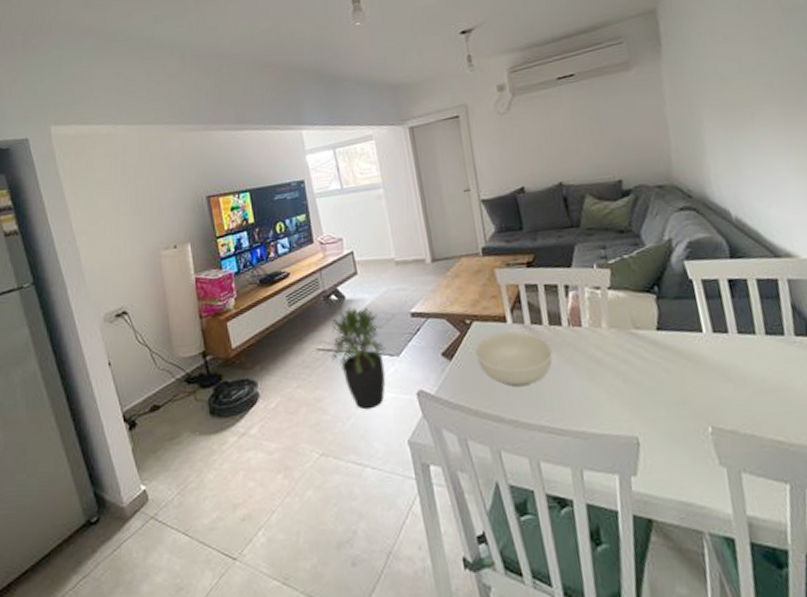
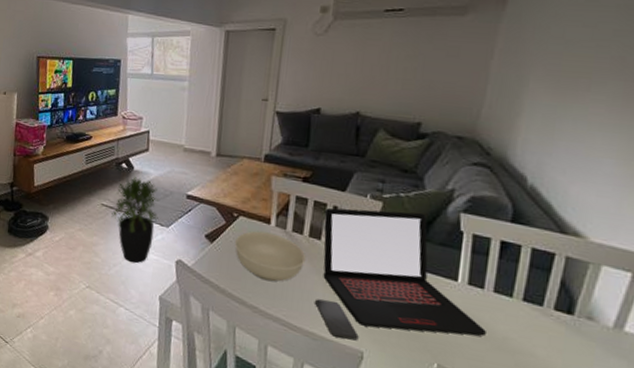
laptop: none [556,270,745,408] -> present [323,208,486,336]
smartphone: none [575,388,629,429] -> present [315,299,359,341]

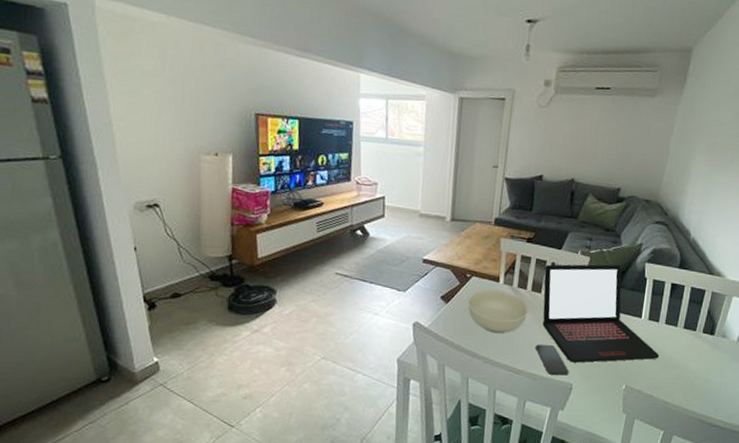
potted plant: present [111,177,159,263] -> none [346,244,396,330]

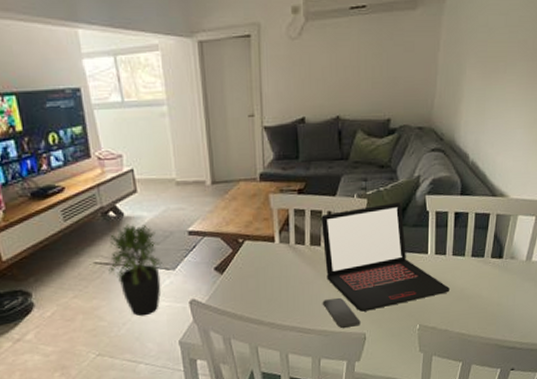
potted plant: none [346,244,396,330] -> present [108,224,162,316]
bowl: present [468,289,529,334] -> none [245,250,311,297]

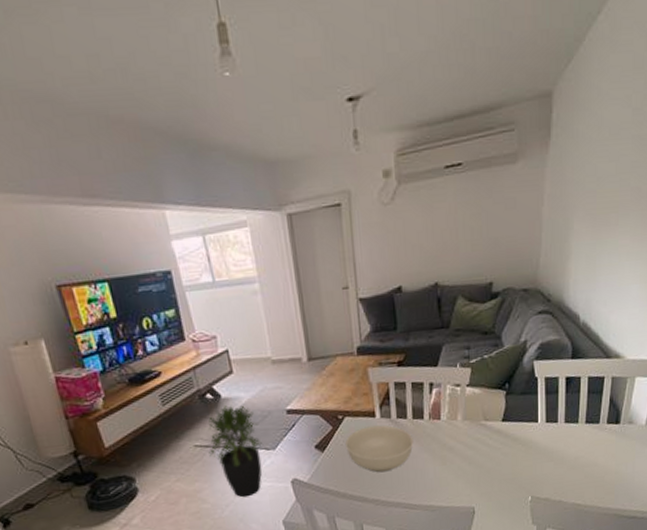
bowl: none [245,250,311,297] -> present [345,425,414,473]
laptop: present [320,201,449,312] -> none [422,369,563,485]
smartphone: present [323,297,361,328] -> none [428,471,469,503]

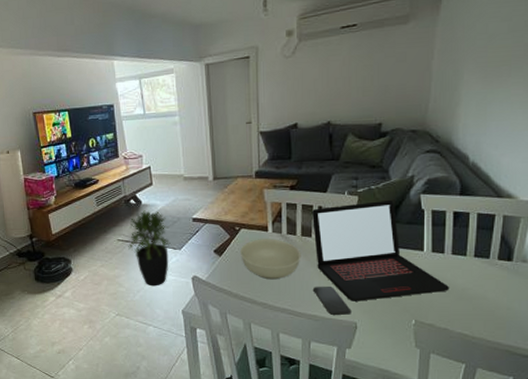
laptop: none [422,369,563,485] -> present [311,199,449,301]
smartphone: none [428,471,469,503] -> present [313,286,352,315]

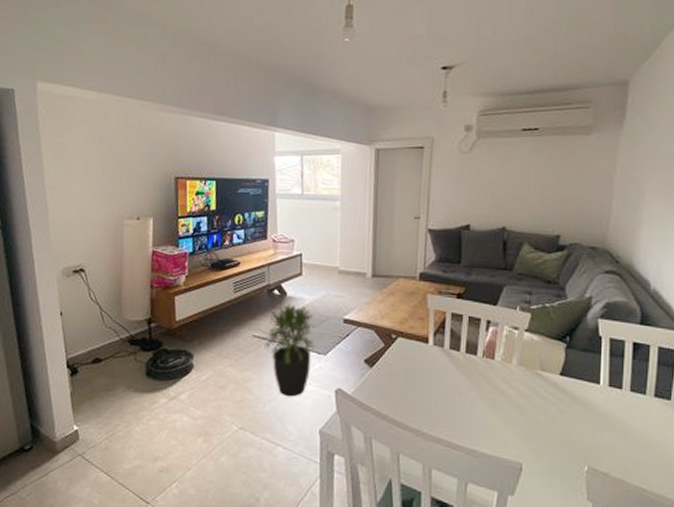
bowl: present [240,239,301,280] -> none [395,351,464,402]
laptop: present [311,199,449,301] -> none [478,321,626,438]
smartphone: present [313,286,352,315] -> none [475,415,517,453]

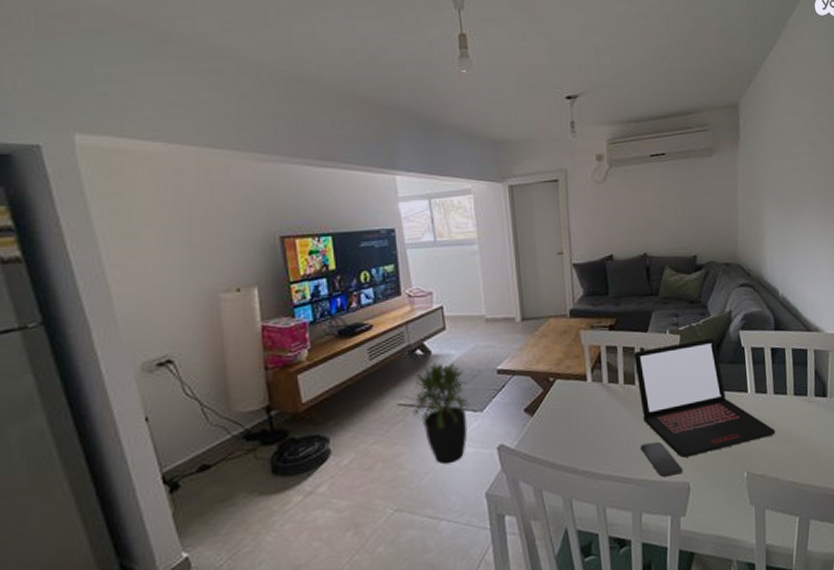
smartphone: none [475,415,517,453] -> present [641,441,683,477]
laptop: none [478,321,626,438] -> present [633,337,775,458]

